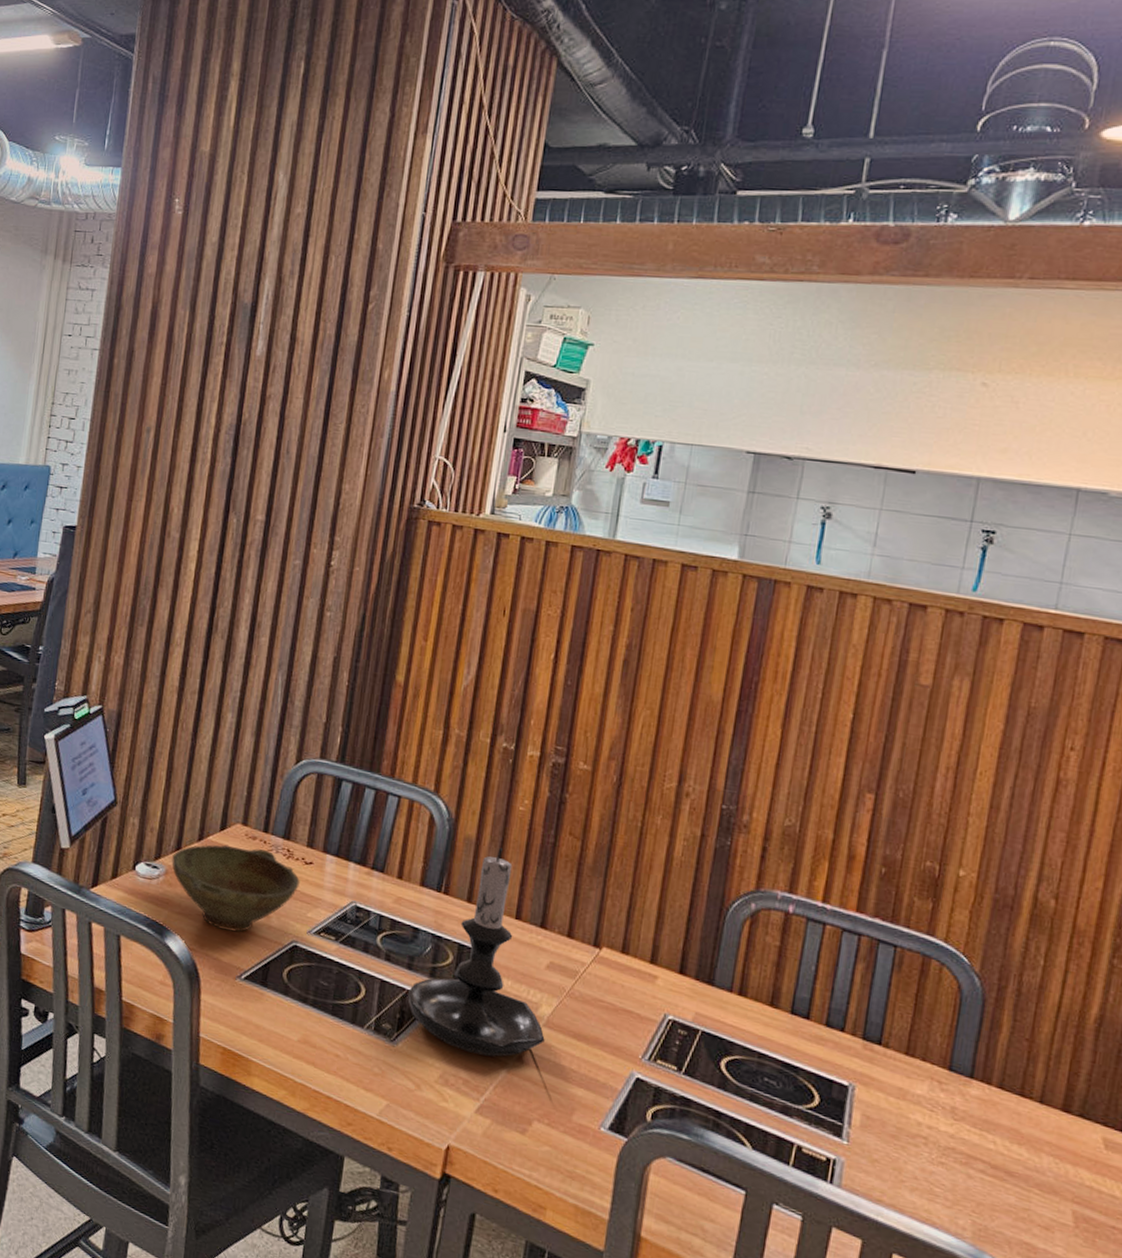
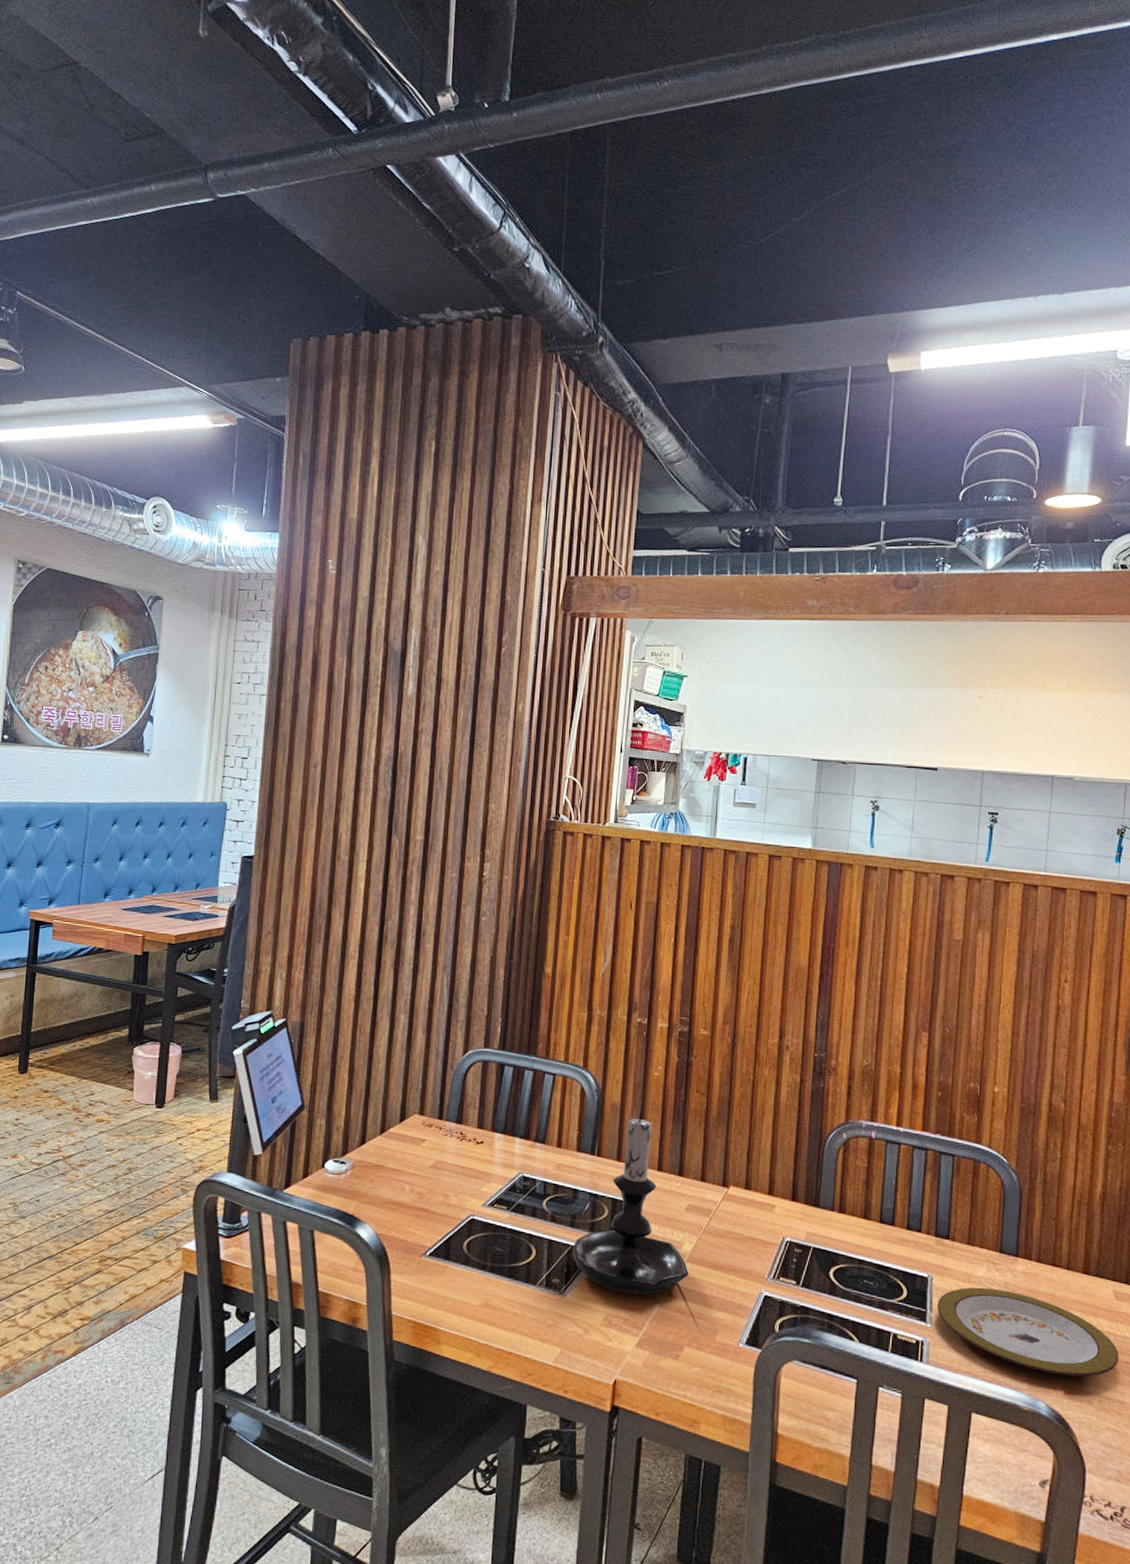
bowl: present [172,844,300,932] -> none [357,1134,473,1214]
plate: none [858,1104,1104,1237] -> present [937,1287,1119,1377]

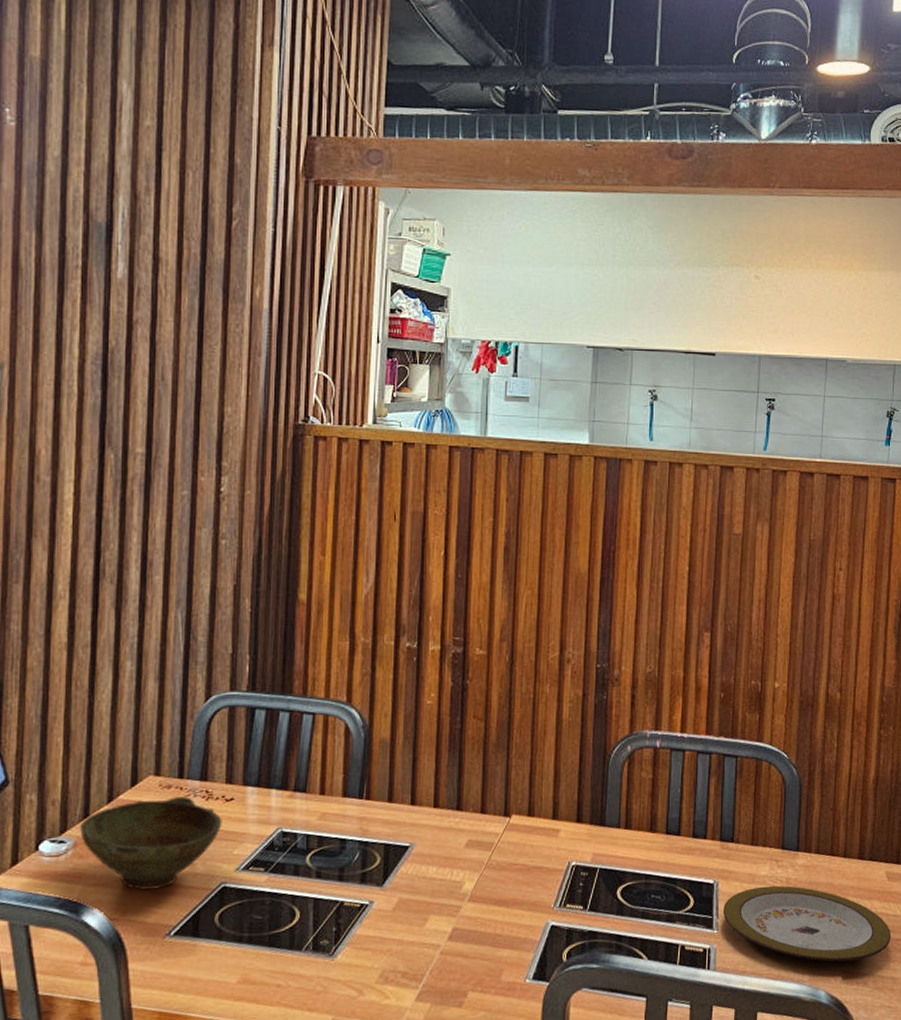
bowl: none [357,1134,473,1214] -> present [80,796,222,891]
candle holder: present [572,1109,689,1295] -> none [342,743,471,945]

